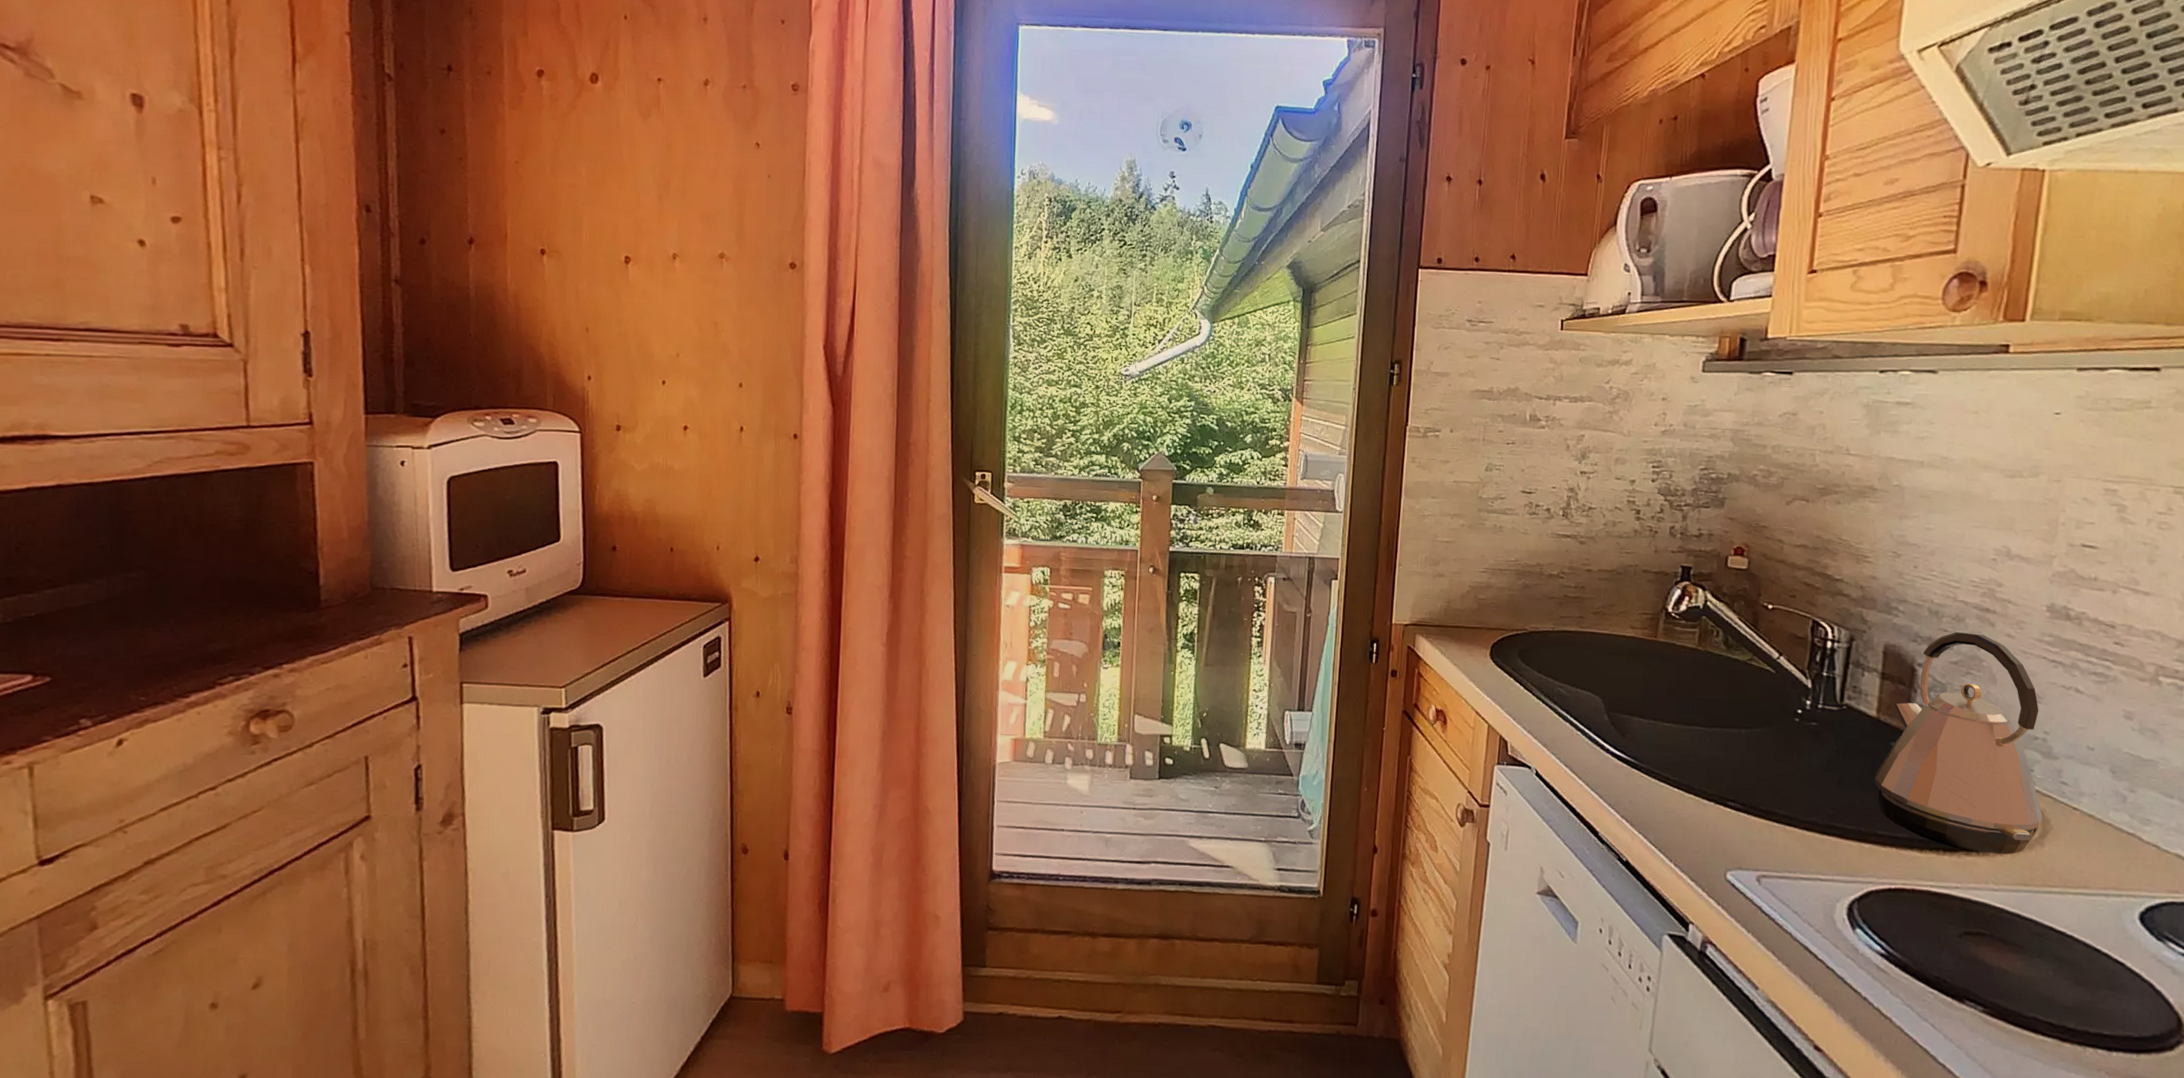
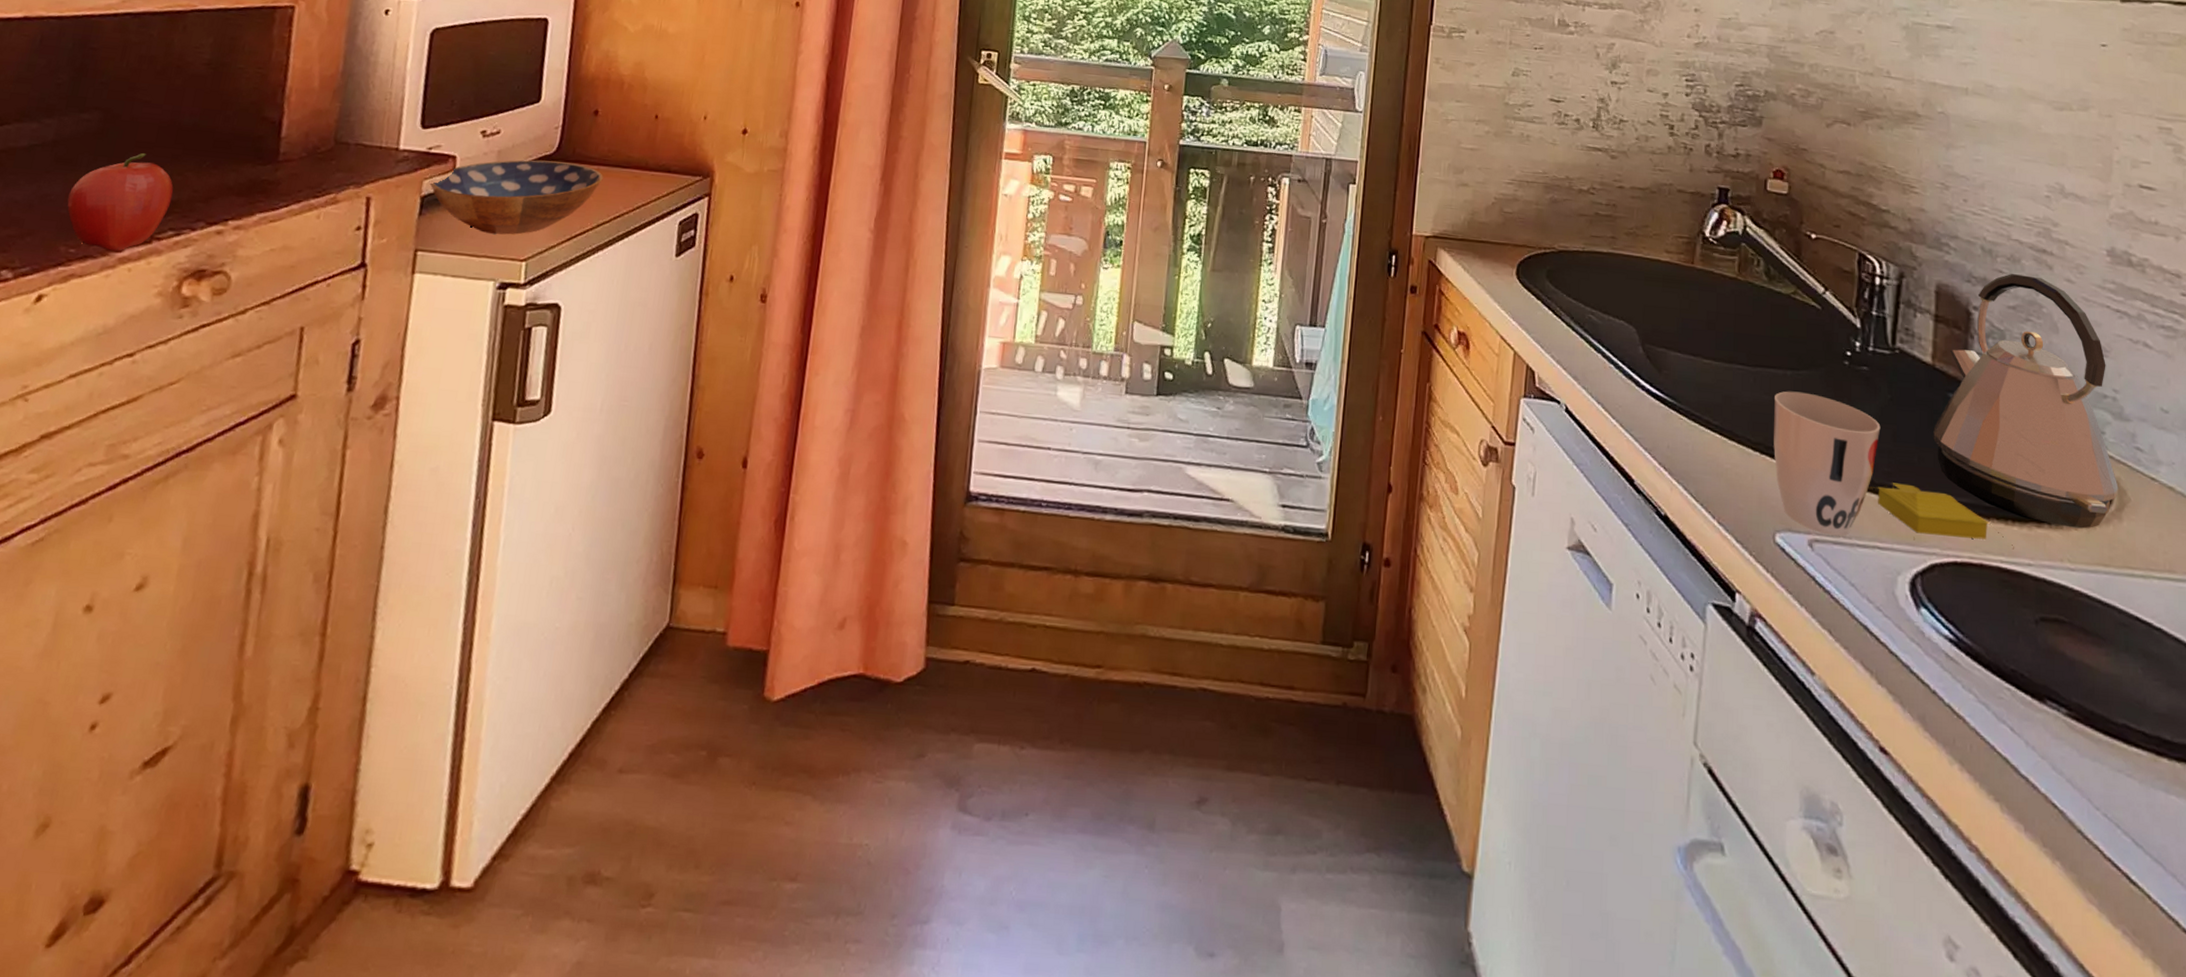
fruit: none [130,607,227,697] -> present [67,153,174,251]
bowl: none [465,595,628,665] -> present [429,160,604,235]
cup: none [1726,747,1827,871] -> present [1773,391,1881,536]
sponge: none [1821,823,1945,876] -> present [1877,482,2015,550]

